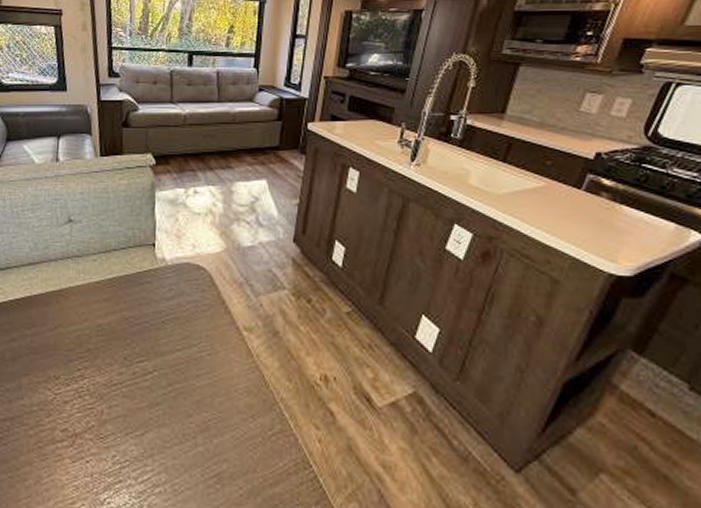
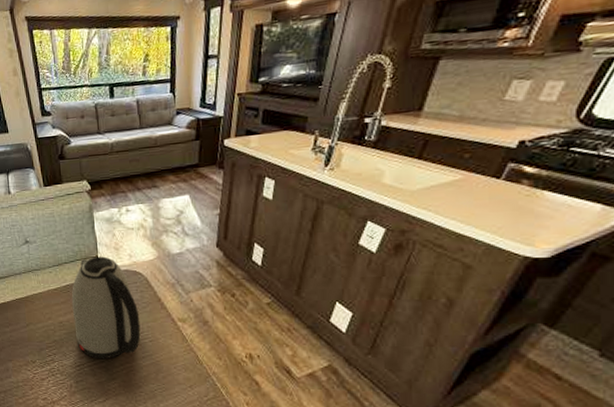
kettle: none [115,244,198,377] -> present [71,256,141,360]

